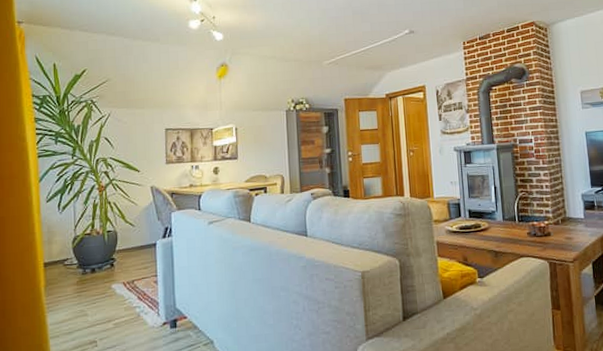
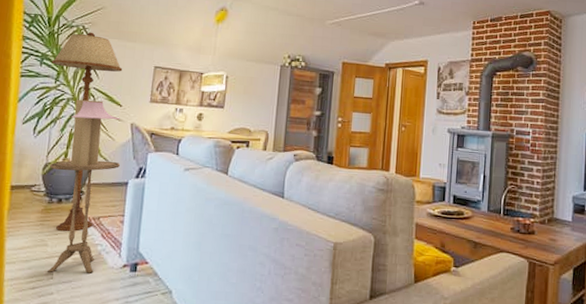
floor lamp: none [66,105,135,299] -> present [51,32,123,231]
side table: none [79,225,146,341] -> present [48,160,120,274]
table lamp: none [93,169,141,235] -> present [71,99,121,166]

